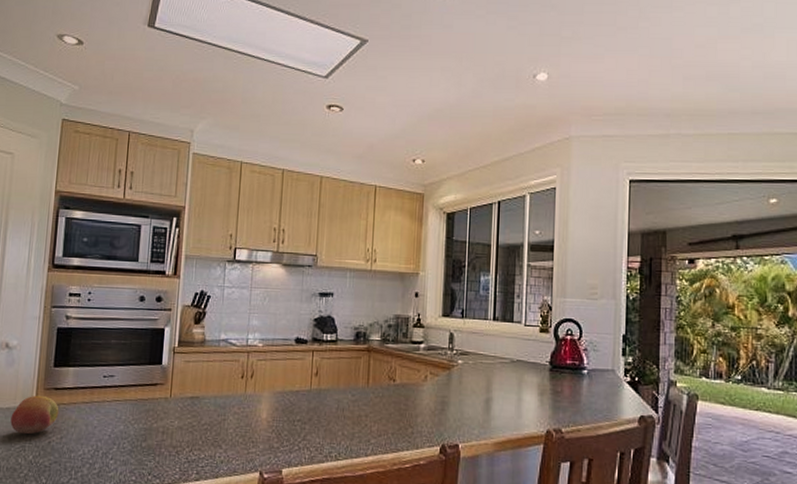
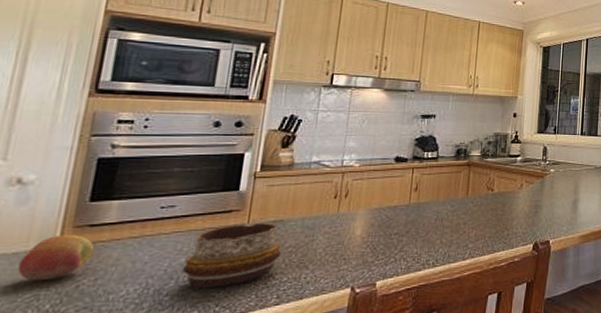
decorative bowl: none [122,398,199,457] -> present [182,223,282,288]

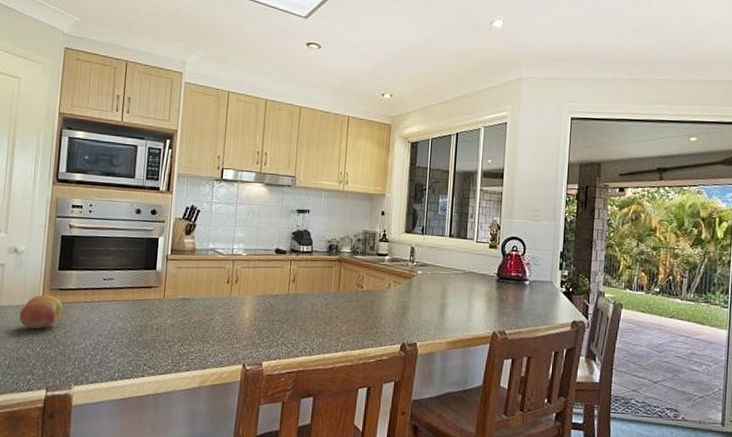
decorative bowl: present [182,223,282,288] -> none [120,299,189,350]

